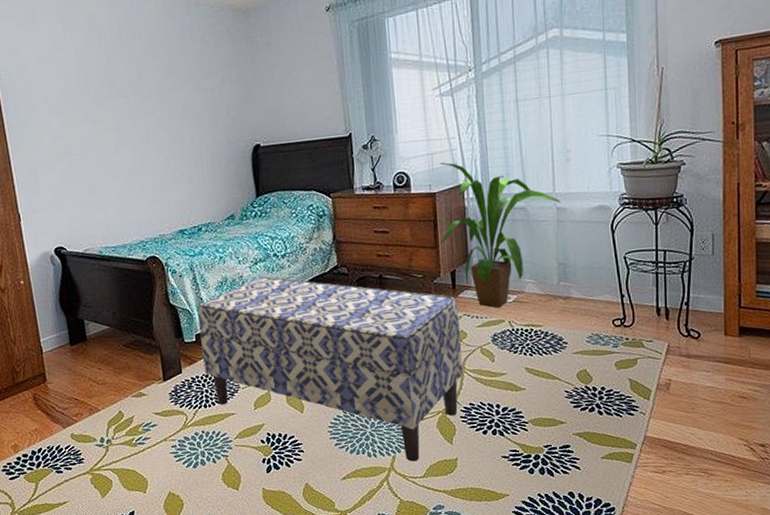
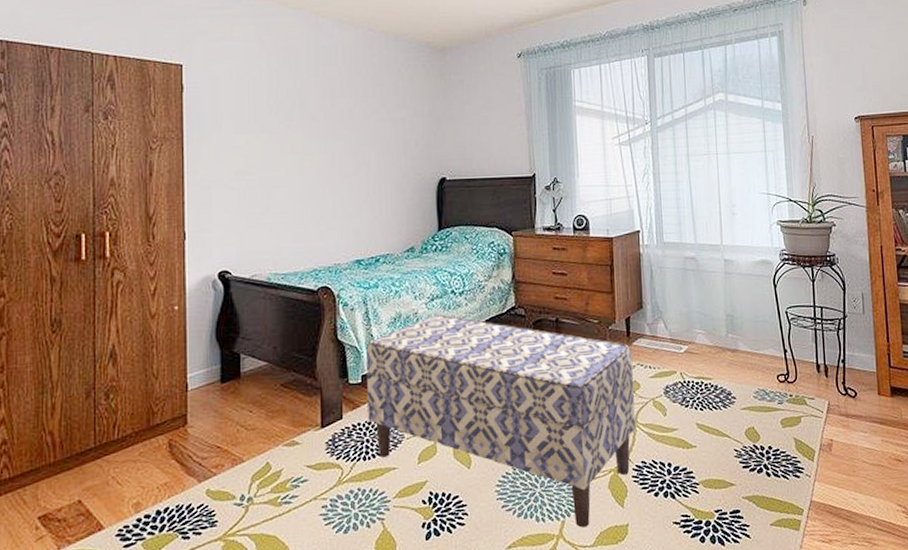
house plant: present [440,162,561,308] -> none [616,208,728,359]

